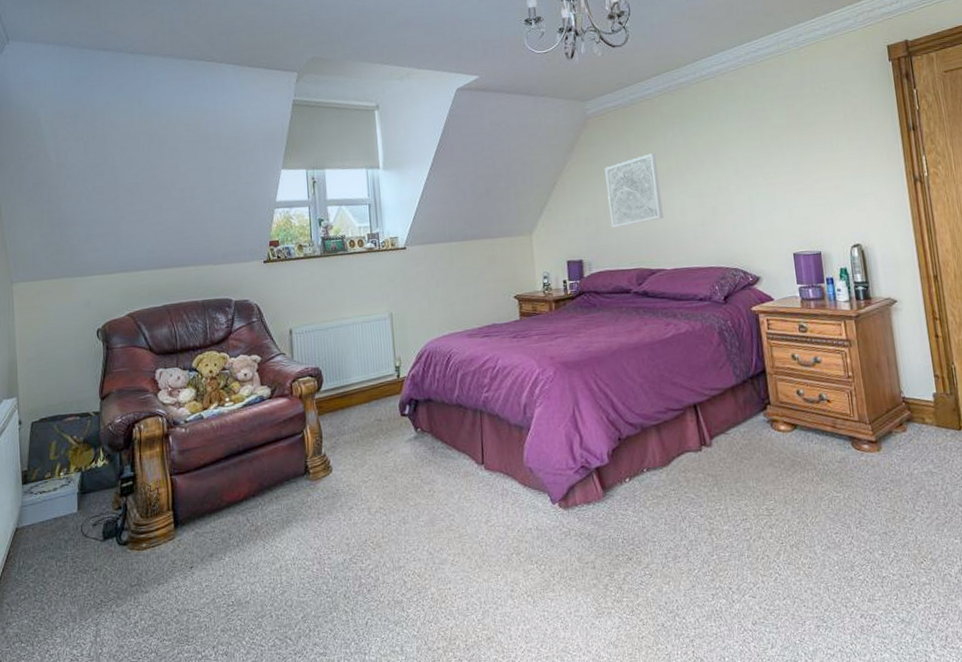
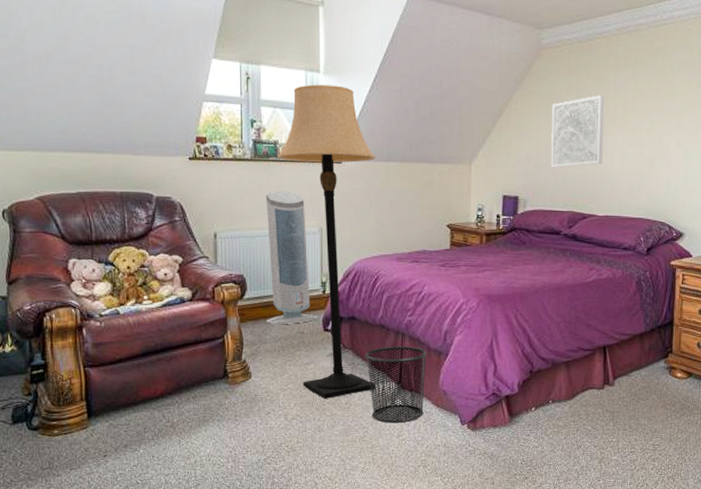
air purifier: none [336,281,396,415] -> present [265,191,319,325]
lamp: none [345,177,458,487] -> present [278,84,376,398]
waste bin: none [444,423,511,509] -> present [365,346,427,424]

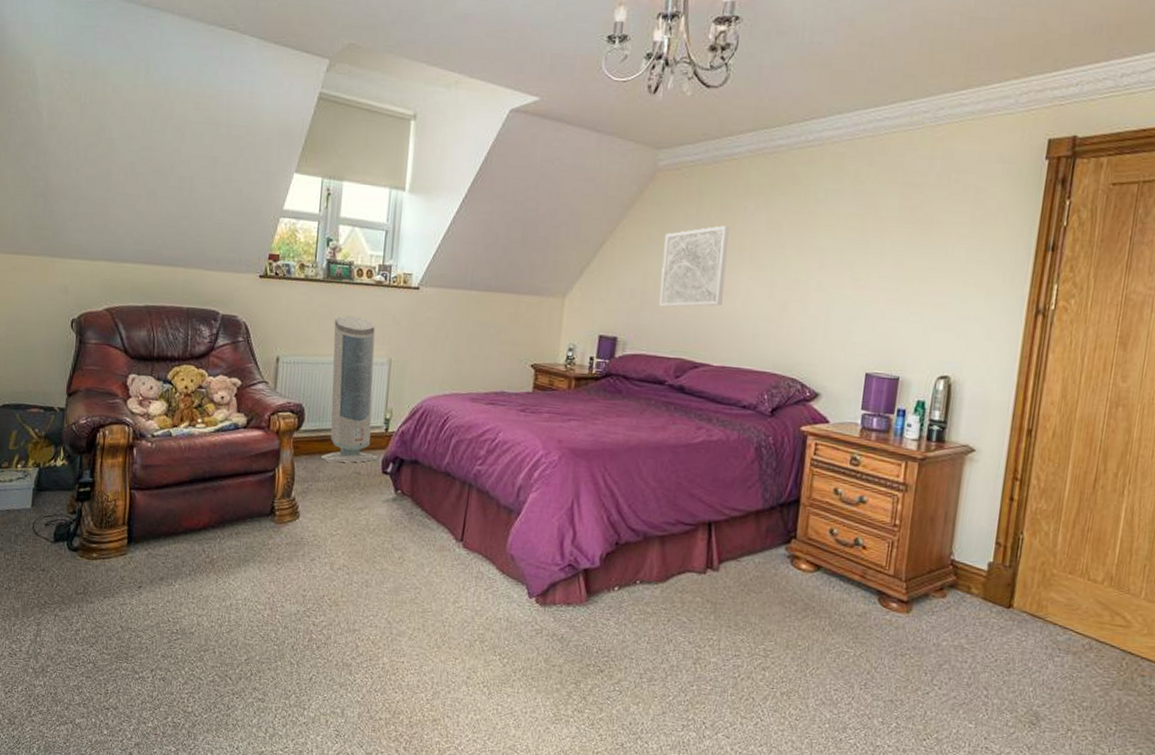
lamp: present [278,84,376,398] -> none [351,202,457,550]
waste bin: present [365,346,427,424] -> none [425,497,495,588]

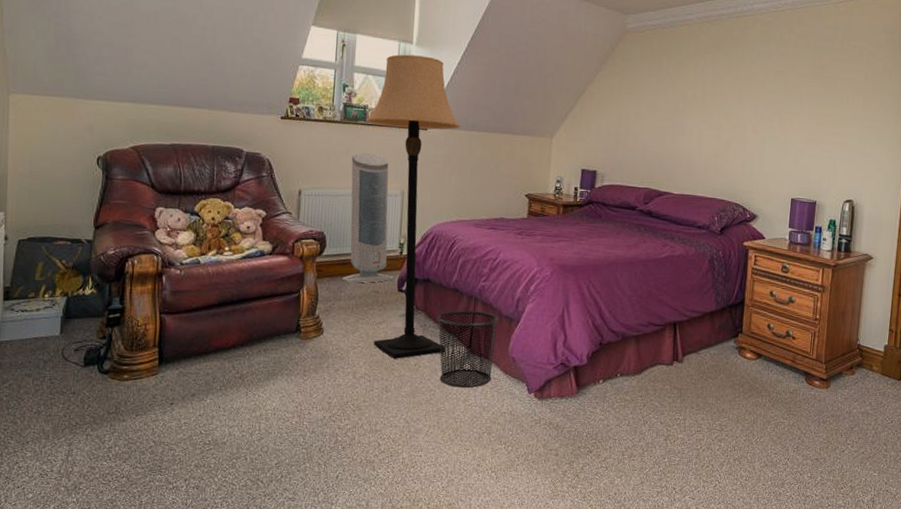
lamp: none [351,202,457,550] -> present [366,54,461,359]
waste bin: none [425,497,495,588] -> present [436,310,498,388]
wall art: present [659,225,729,308] -> none [630,78,684,146]

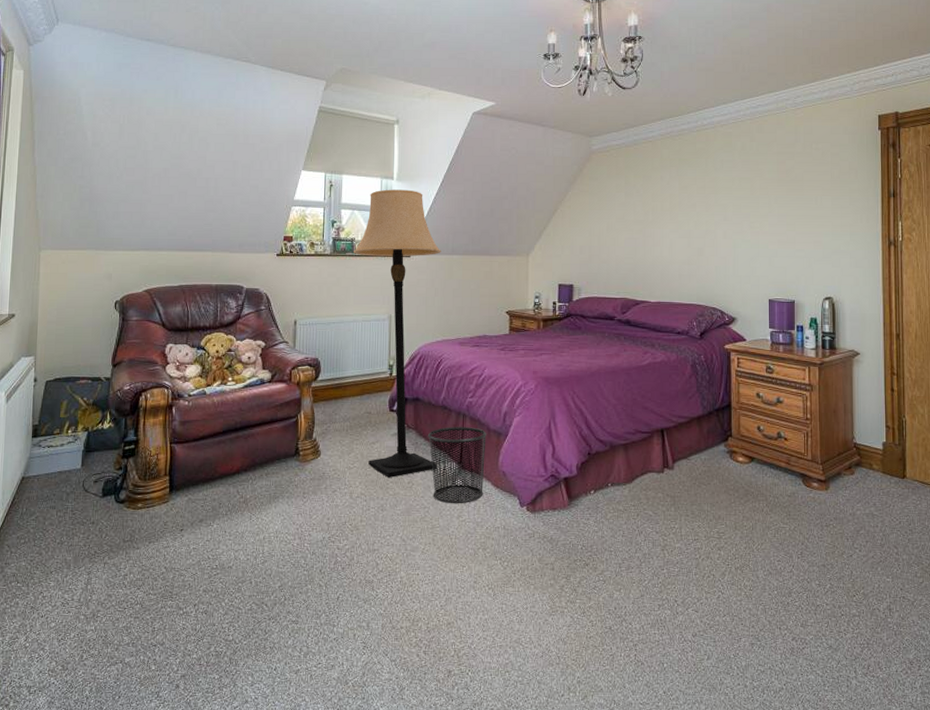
air purifier: present [341,153,395,283] -> none [336,282,386,405]

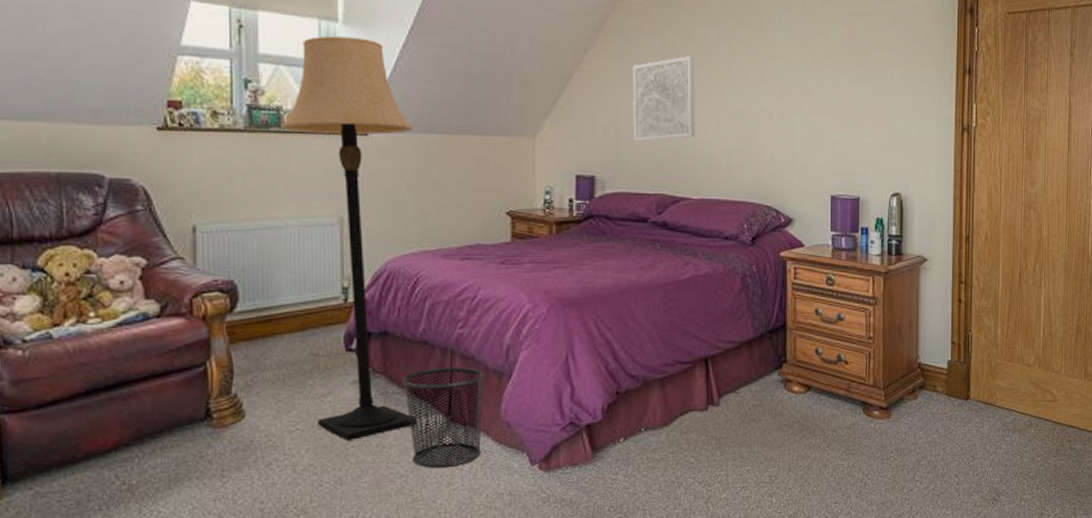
wall art: none [603,192,653,258] -> present [633,56,695,142]

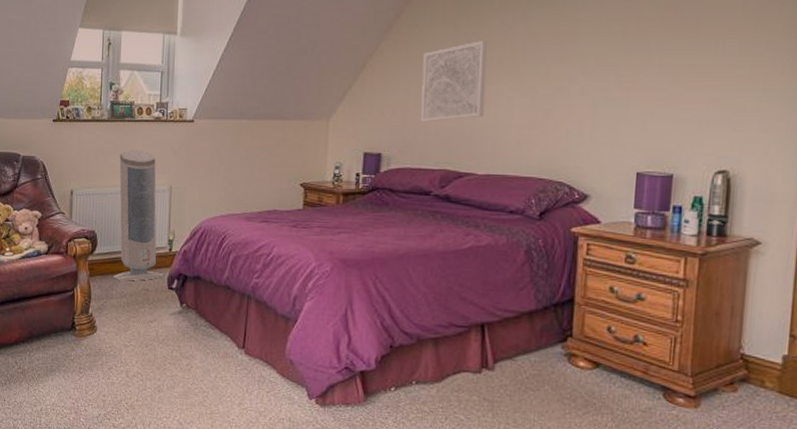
air purifier: none [265,170,340,346] -> present [113,150,165,281]
lamp: present [281,36,416,441] -> none [133,46,228,359]
waste bin: present [401,367,484,469] -> none [208,308,273,391]

